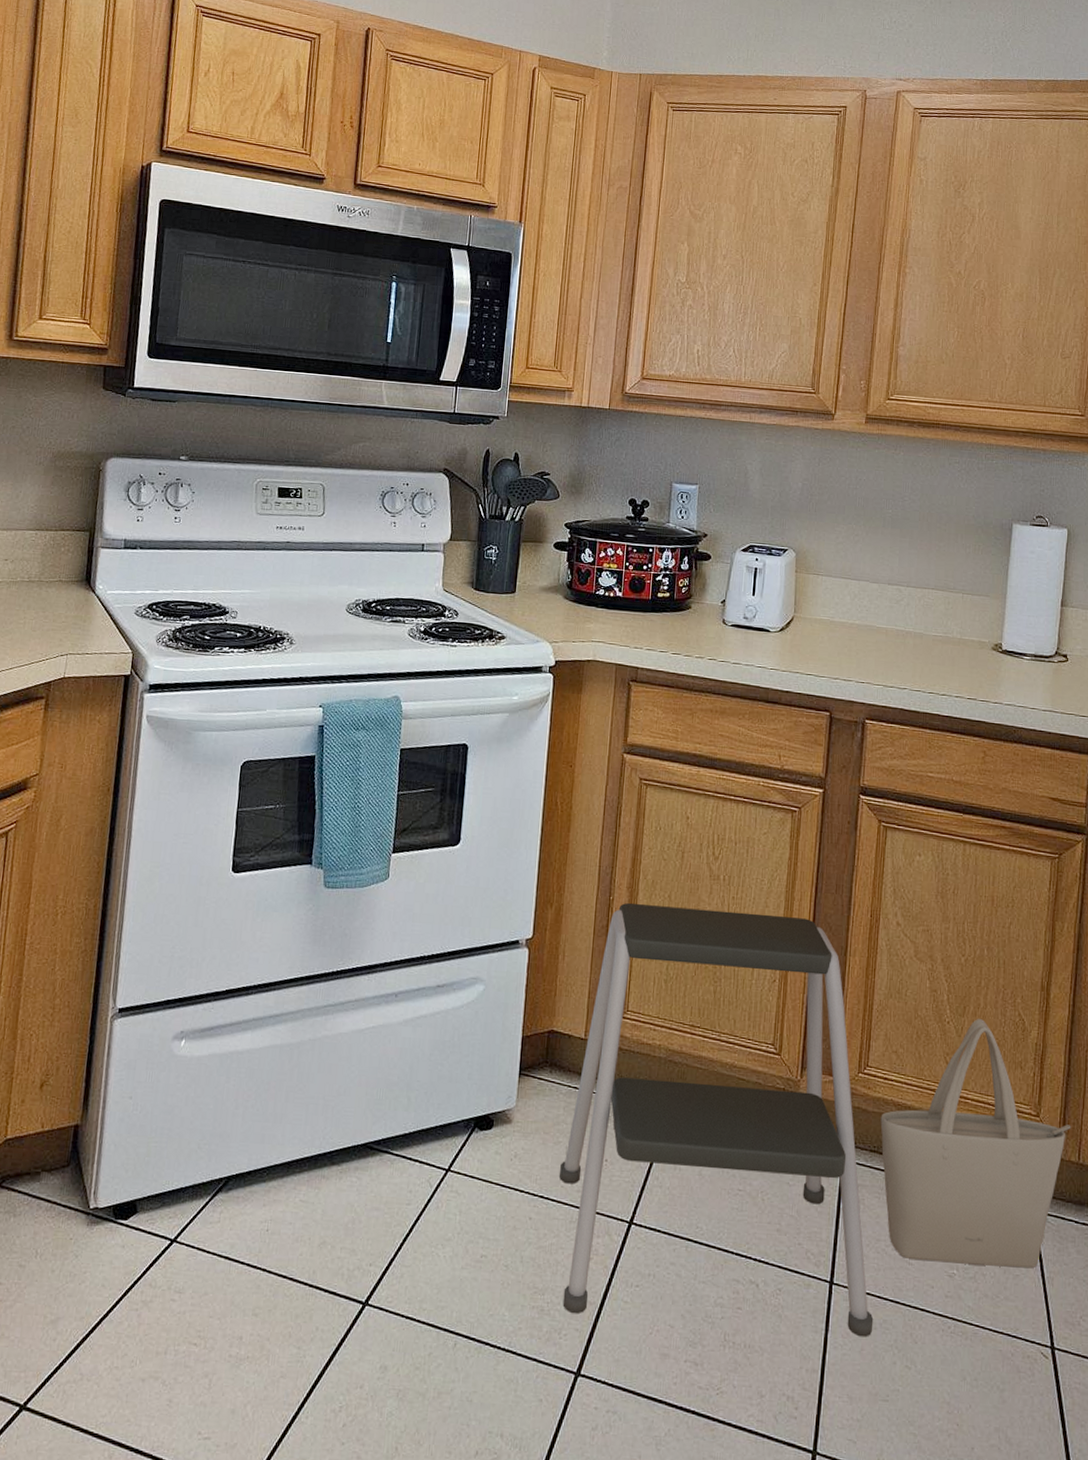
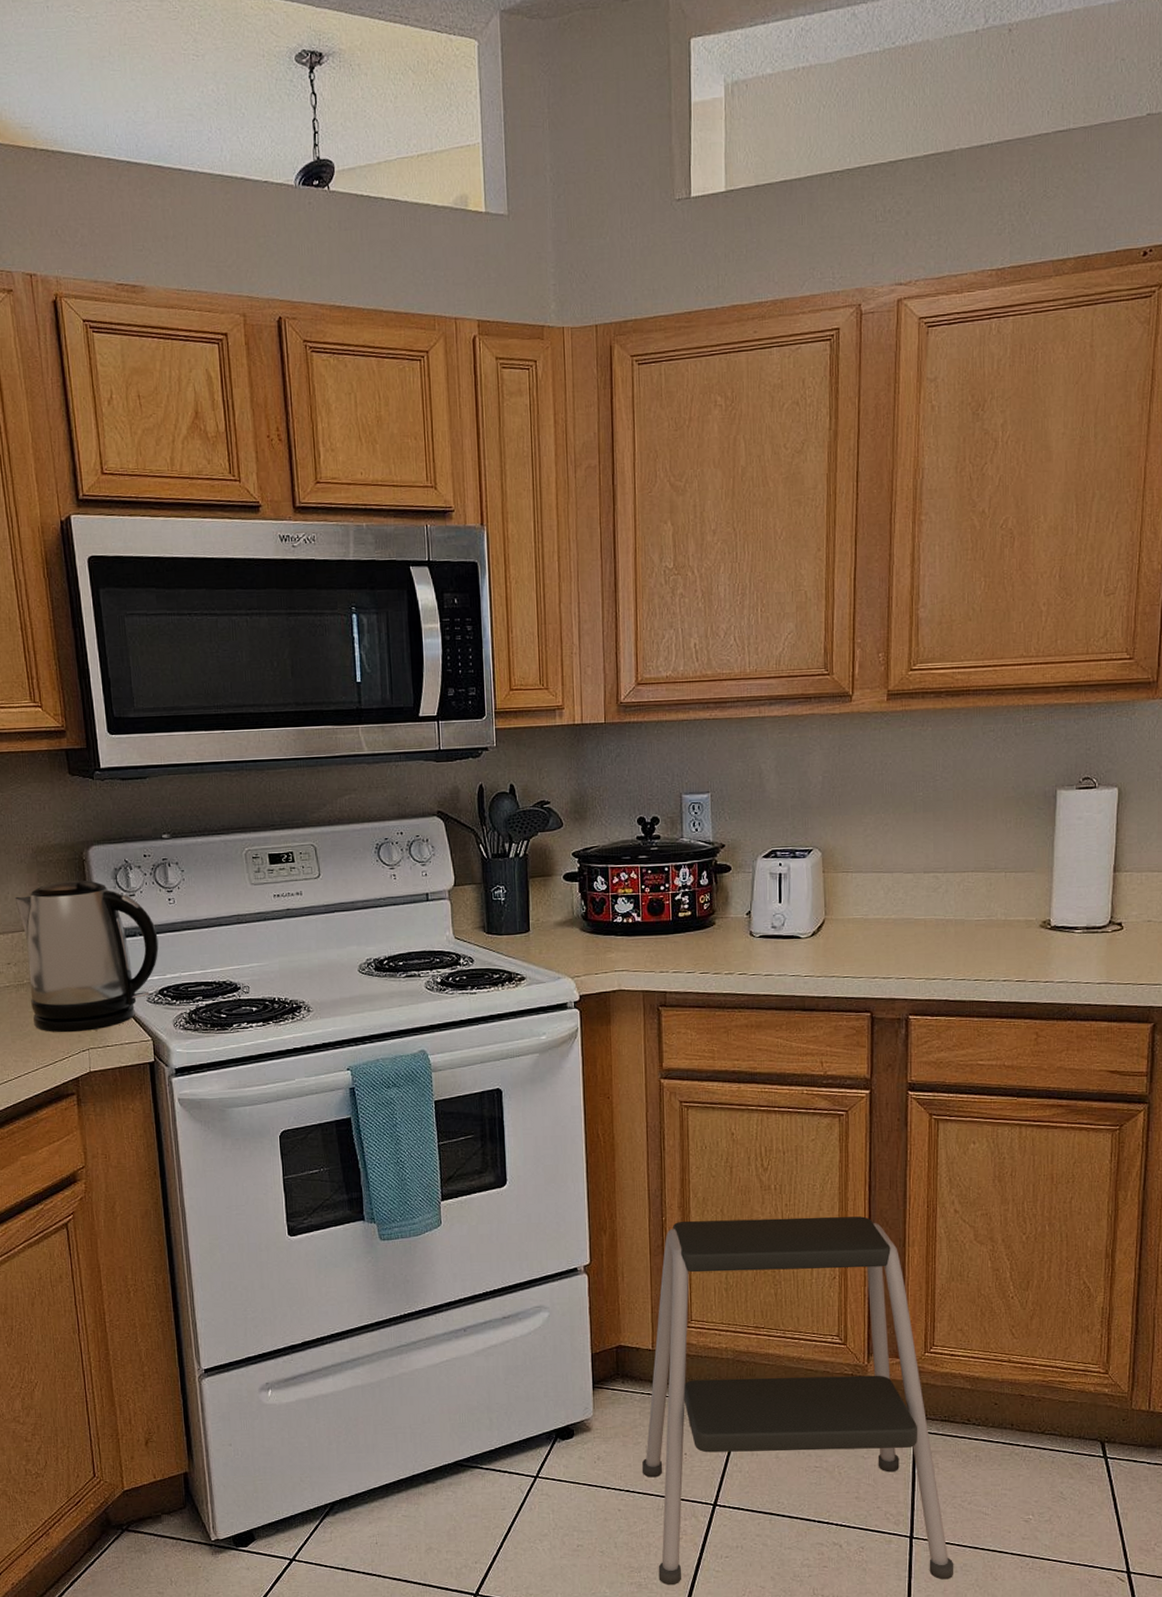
kettle: none [18,486,158,637] -> present [14,879,159,1033]
shopping bag: present [880,1019,1071,1268] -> none [949,1291,1141,1511]

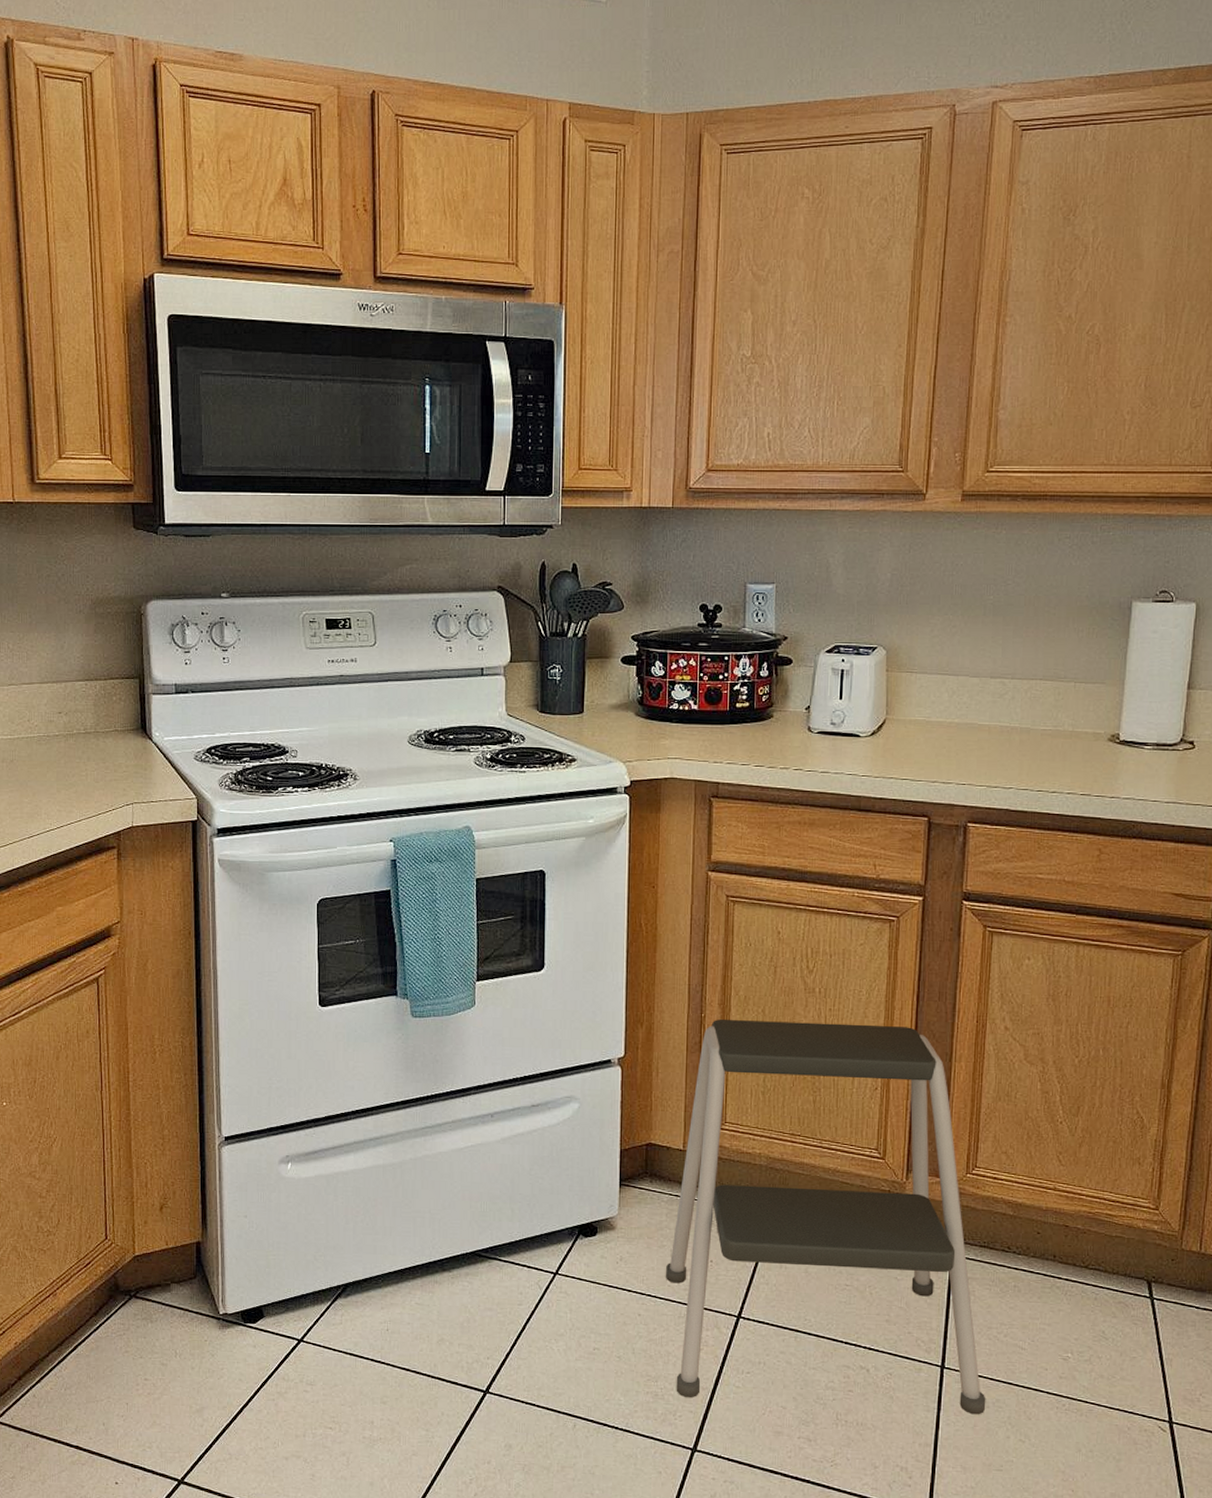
kettle: present [14,879,159,1033] -> none [70,633,210,786]

